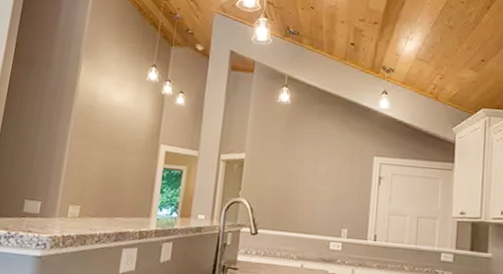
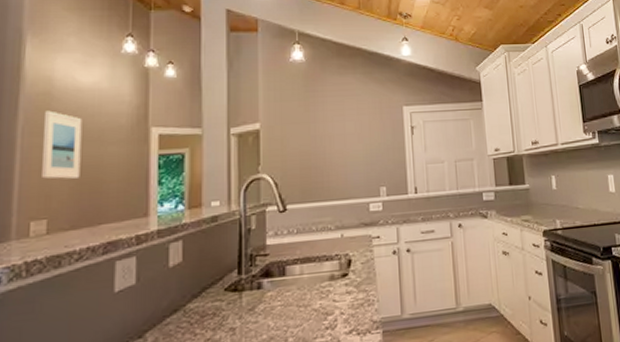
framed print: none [80,120,113,177] -> present [41,110,82,179]

